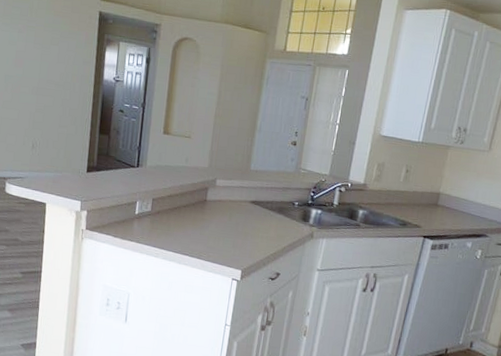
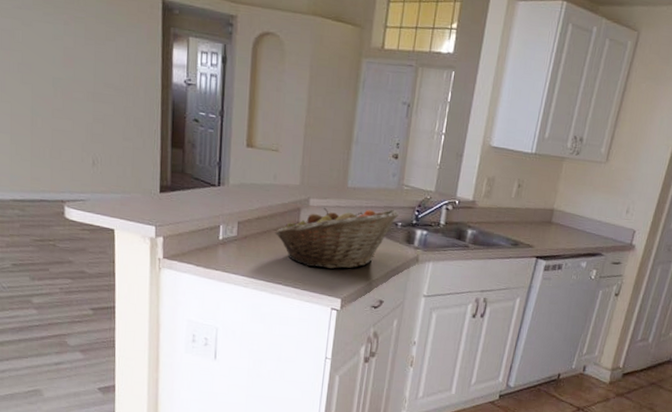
fruit basket: none [184,187,296,243] -> present [275,207,399,270]

